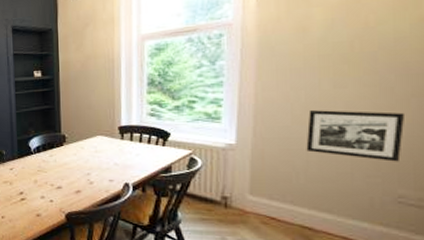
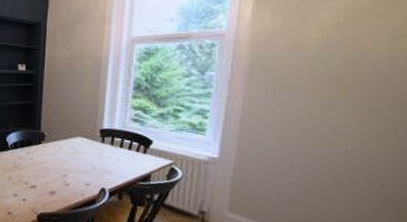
picture frame: present [306,110,406,162] -> none [289,131,393,191]

